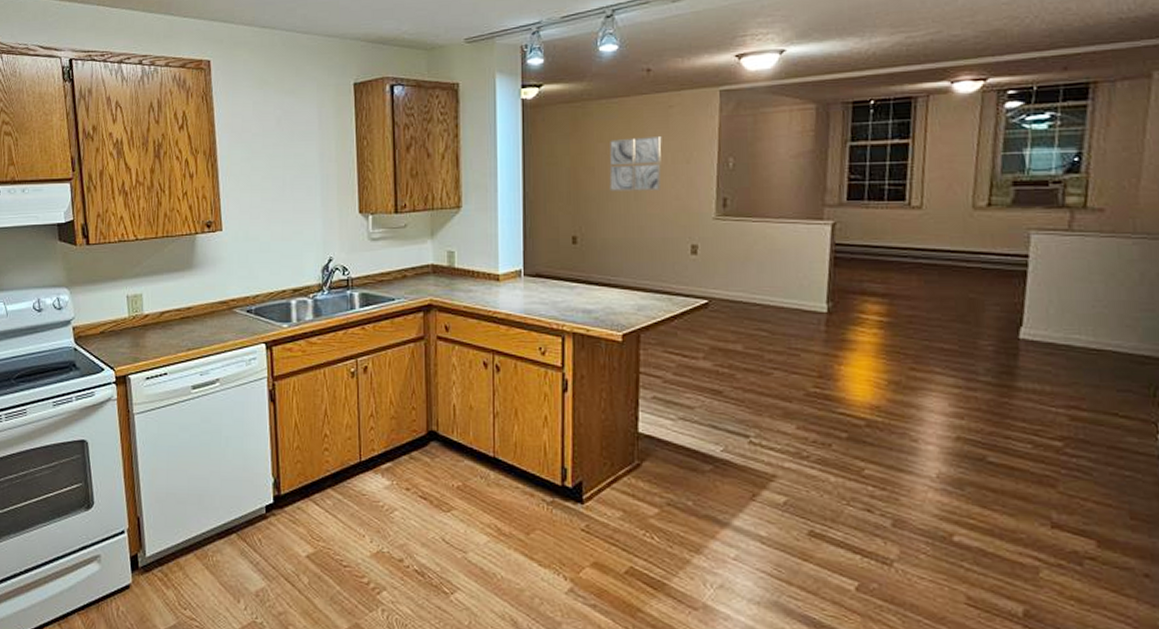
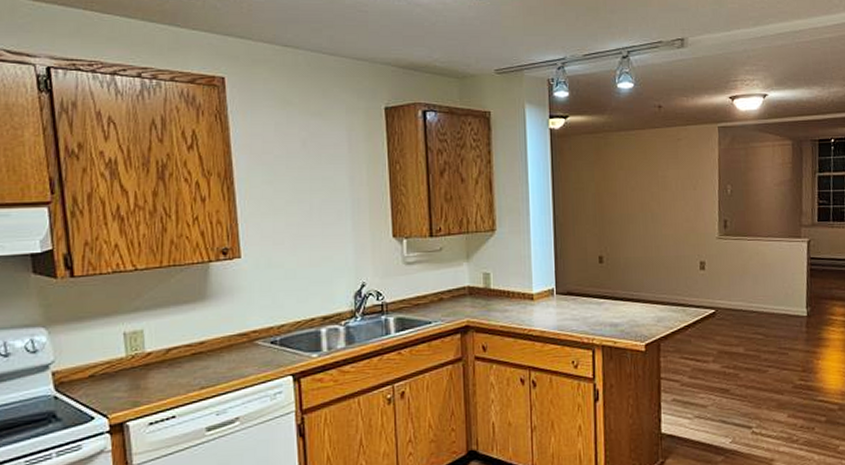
wall art: present [609,137,662,191] -> none [629,166,673,215]

